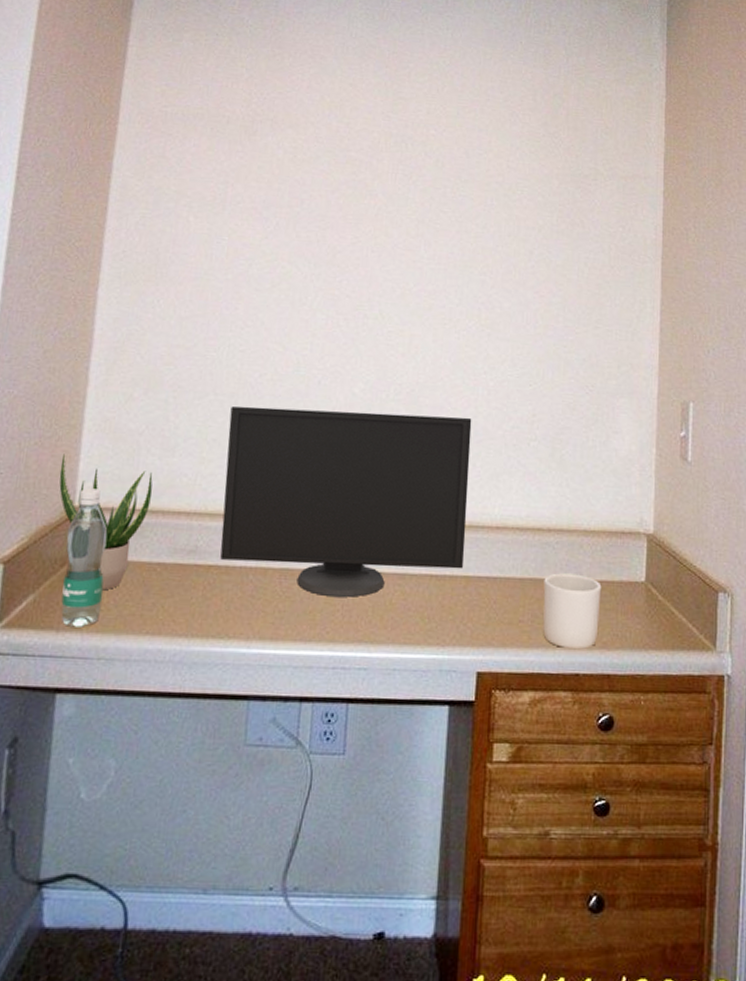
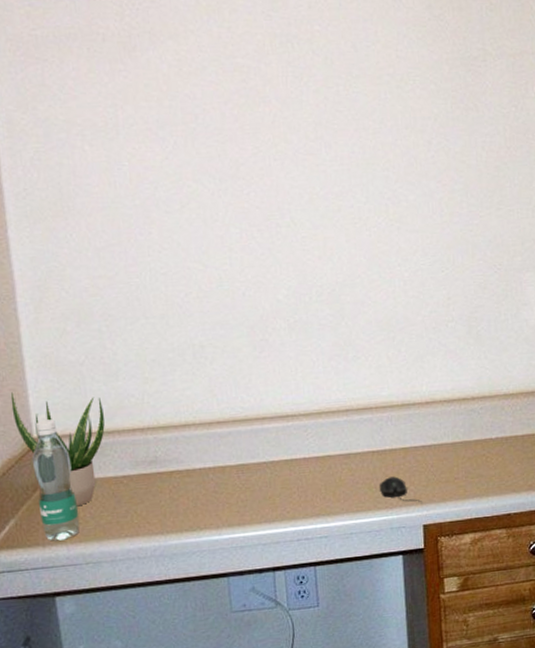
computer monitor: present [220,406,472,597] -> none [163,308,400,483]
computer mouse: none [433,608,479,645] -> present [380,476,422,503]
mug: present [542,573,602,650] -> none [473,432,524,496]

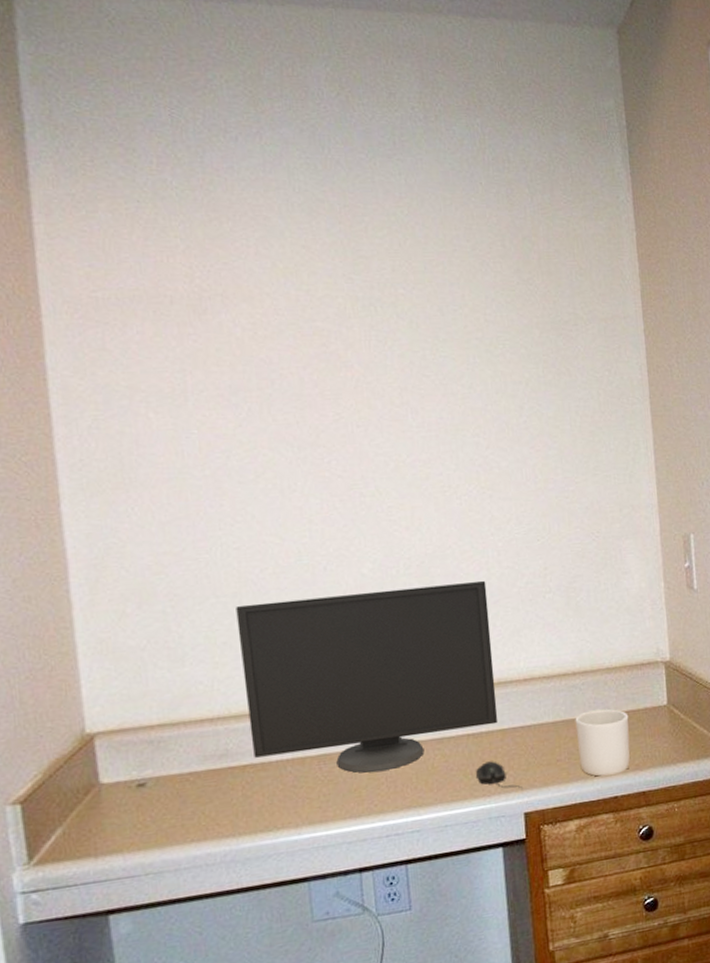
potted plant: present [11,392,105,507] -> none [60,683,169,810]
bottle: present [32,419,80,541] -> none [83,712,139,851]
computer monitor: none [163,308,400,483] -> present [236,580,497,773]
mug: none [473,432,524,496] -> present [575,708,631,777]

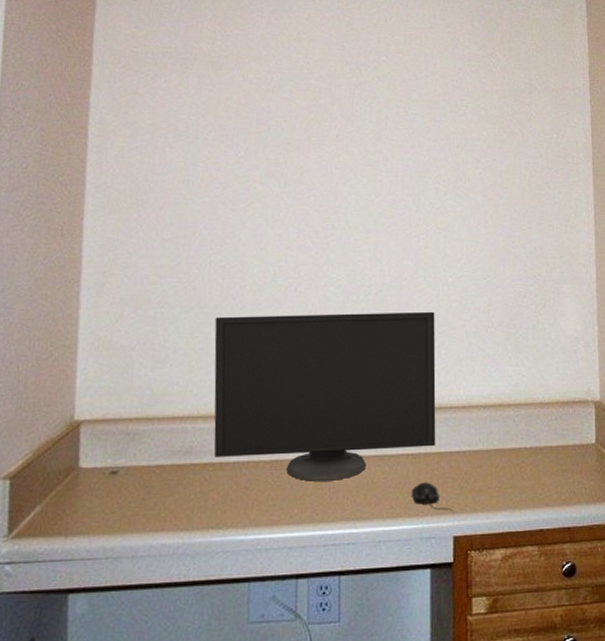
mug: present [575,708,631,777] -> none [507,442,559,509]

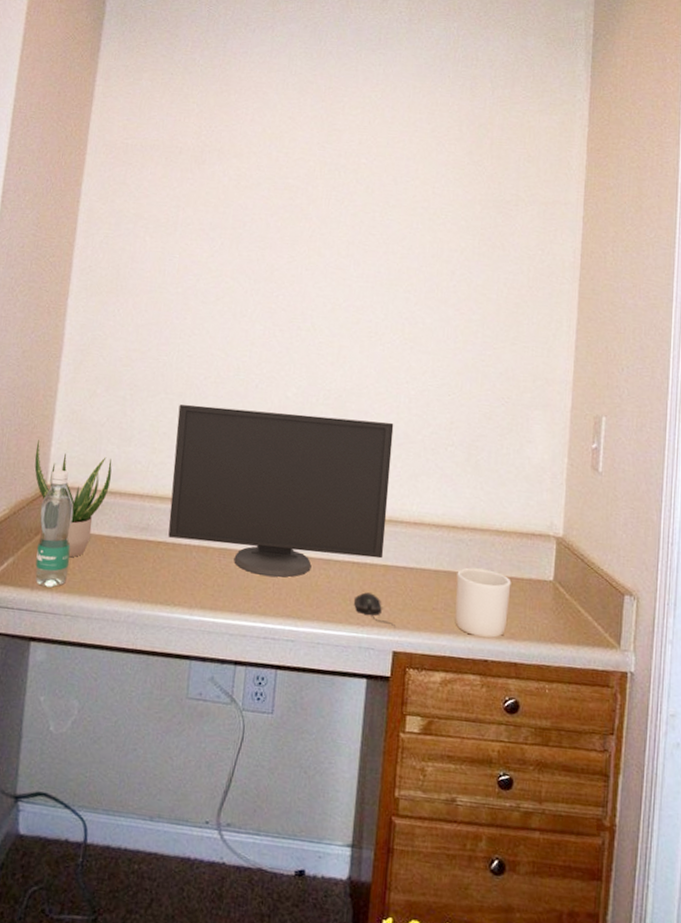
potted plant: none [58,373,147,495] -> present [34,440,112,558]
bottle: none [67,402,108,532] -> present [34,470,74,588]
mug: none [507,442,559,509] -> present [455,567,512,639]

